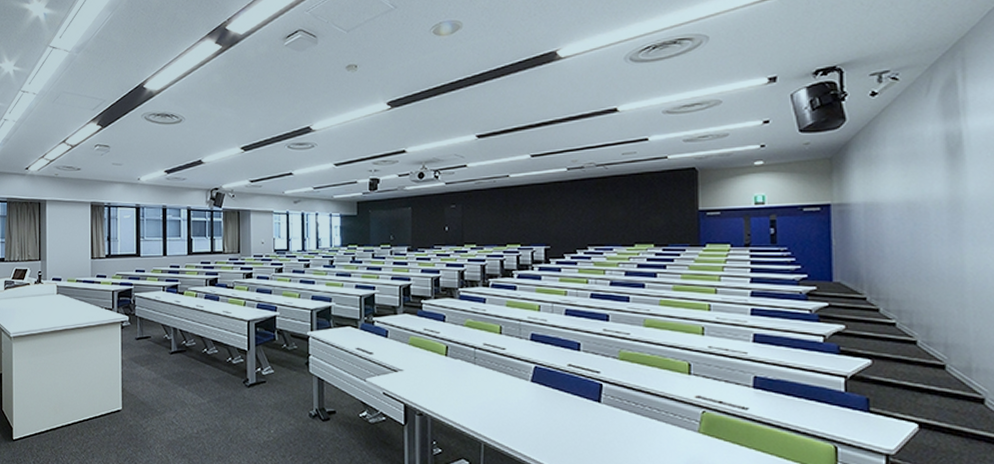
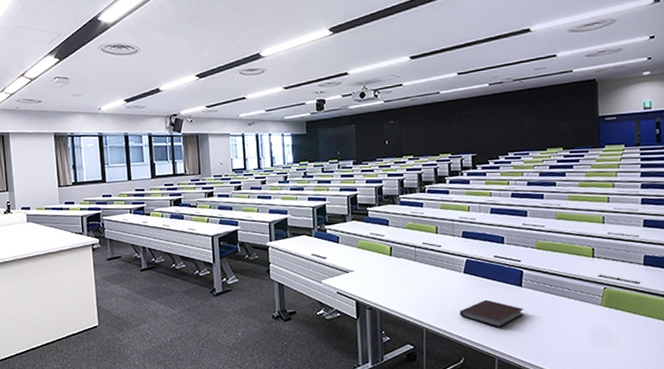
notebook: none [525,414,602,449] -> present [460,299,524,328]

